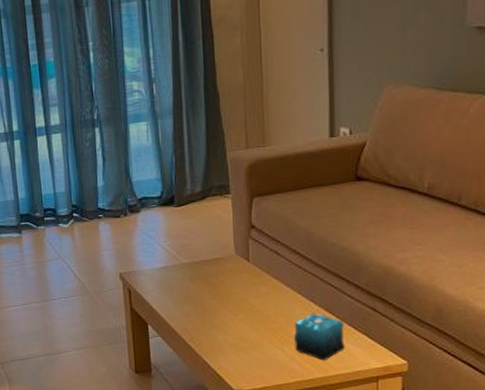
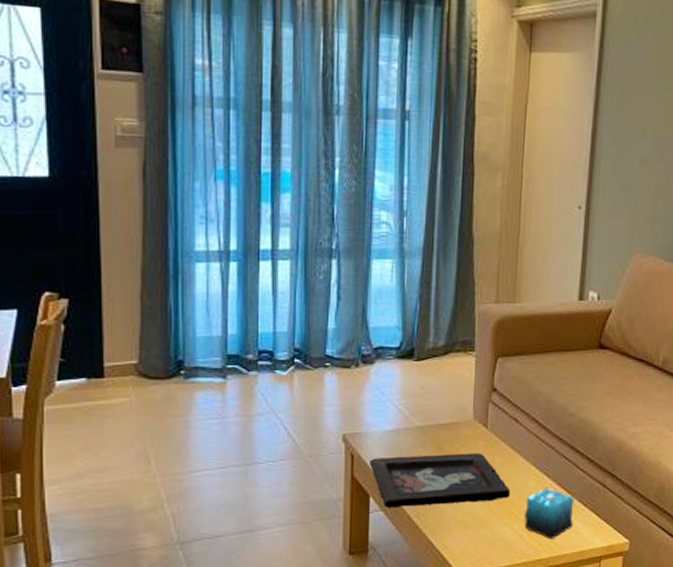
decorative tray: none [145,284,279,334] -> present [370,453,511,509]

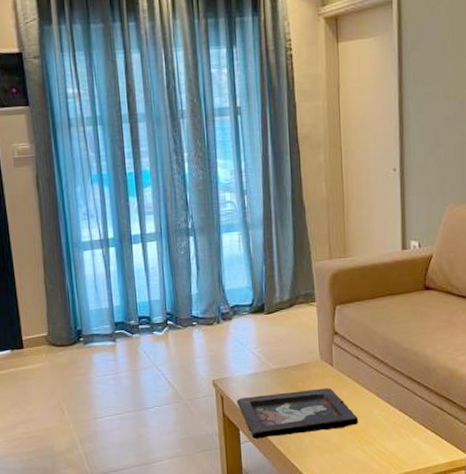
candle: present [524,487,575,539] -> none [373,413,417,458]

